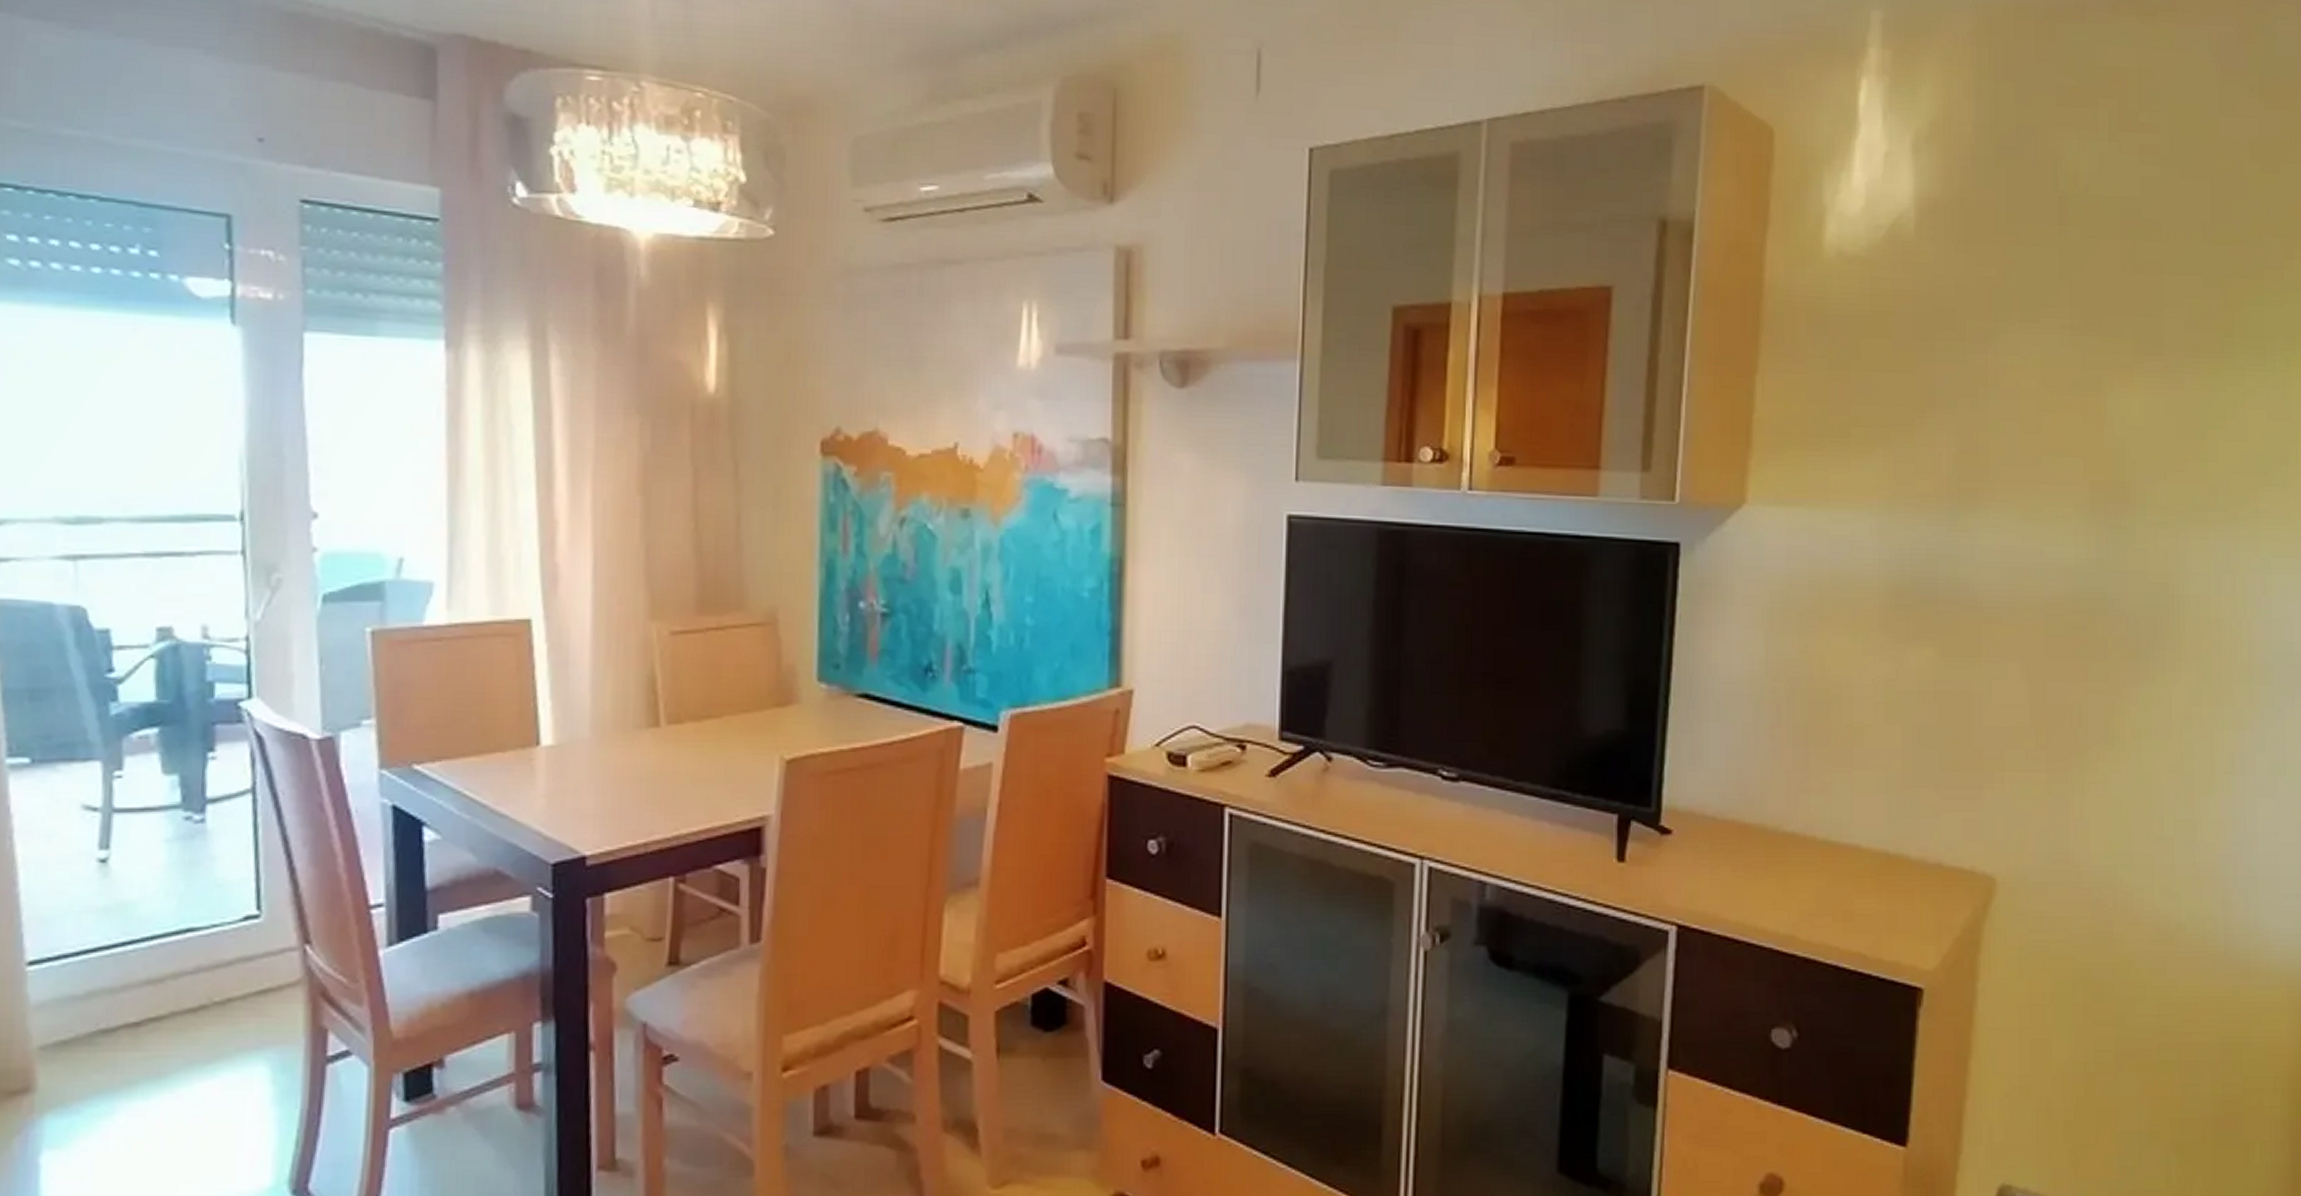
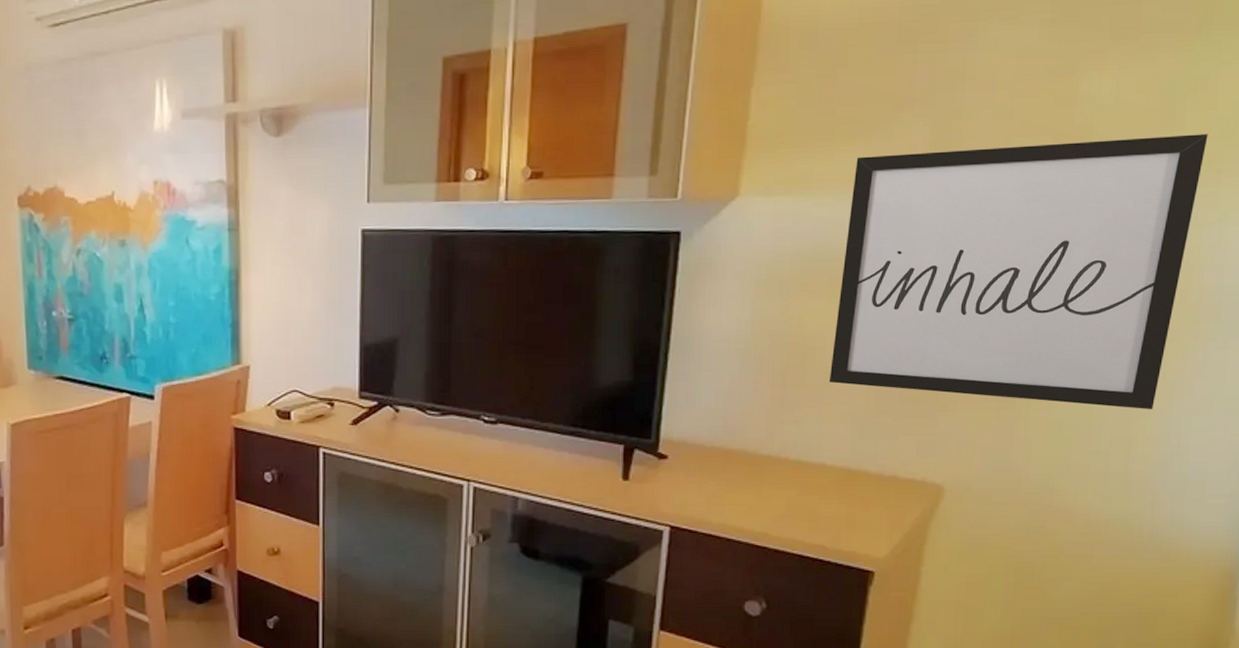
wall art: none [1858,466,2242,789] -> present [829,134,1208,410]

